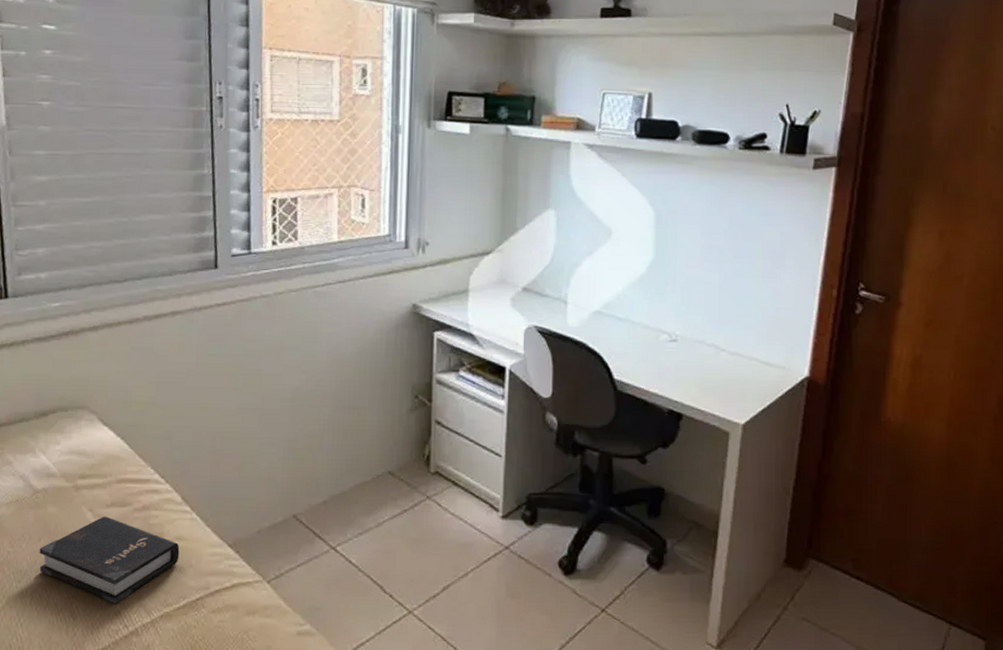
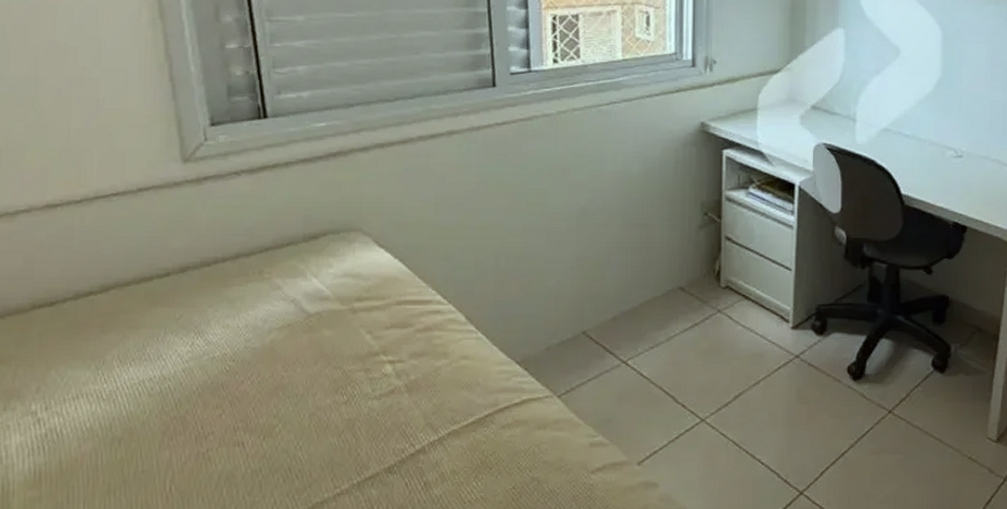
hardback book: present [39,516,180,604] -> none [316,338,466,424]

